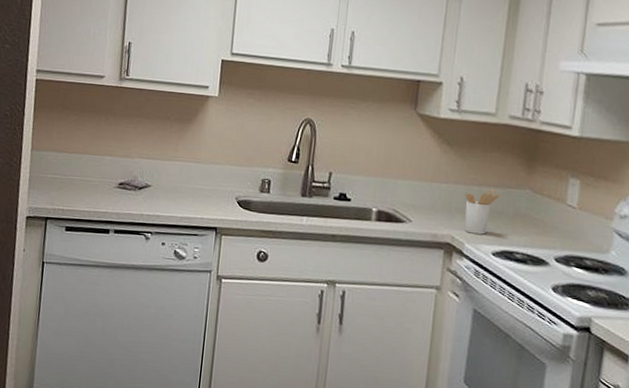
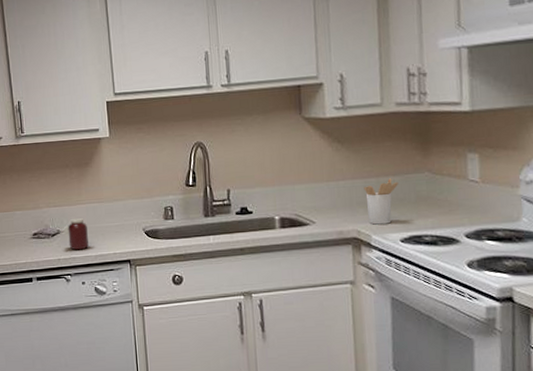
jar: none [148,175,178,209] -> present [60,218,89,250]

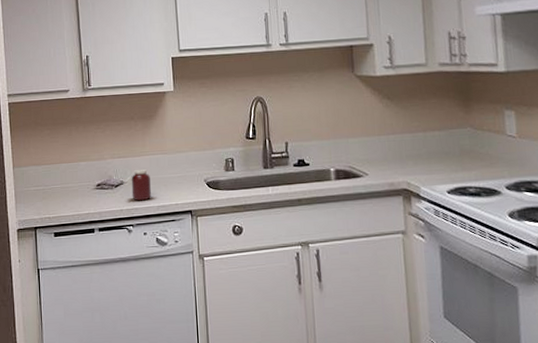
utensil holder: present [364,178,399,225] -> none [412,133,444,177]

